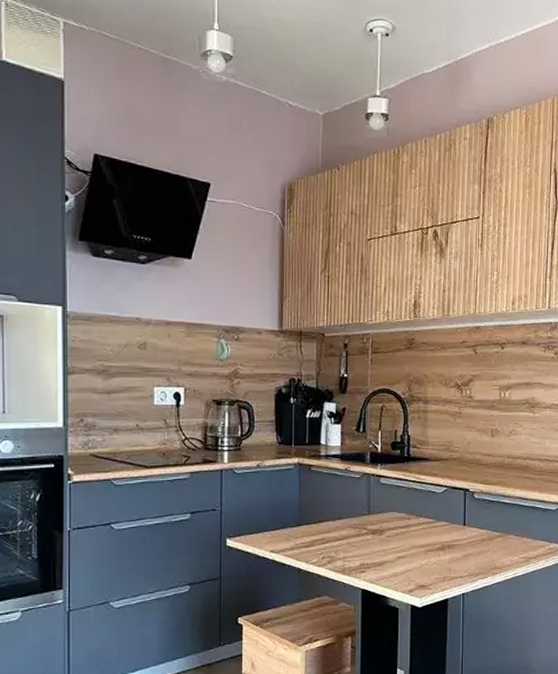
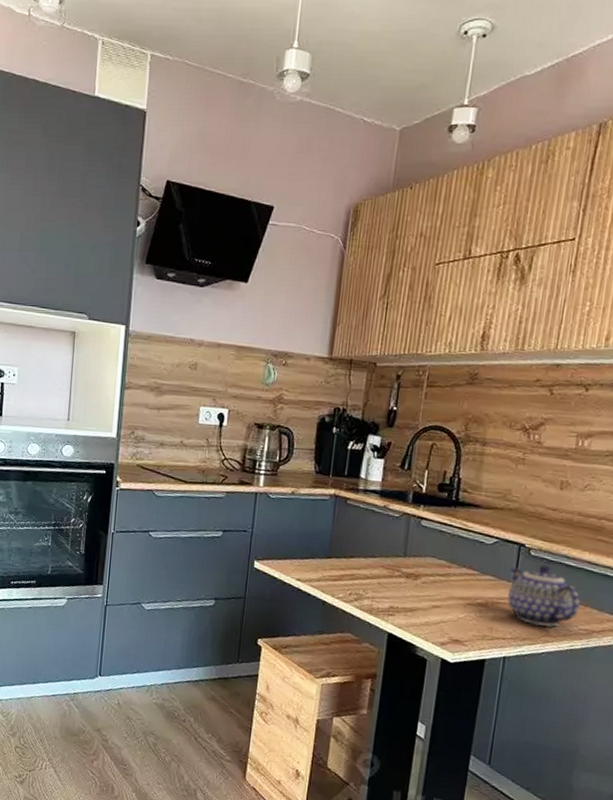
teapot: none [459,505,518,561] -> present [506,565,581,628]

